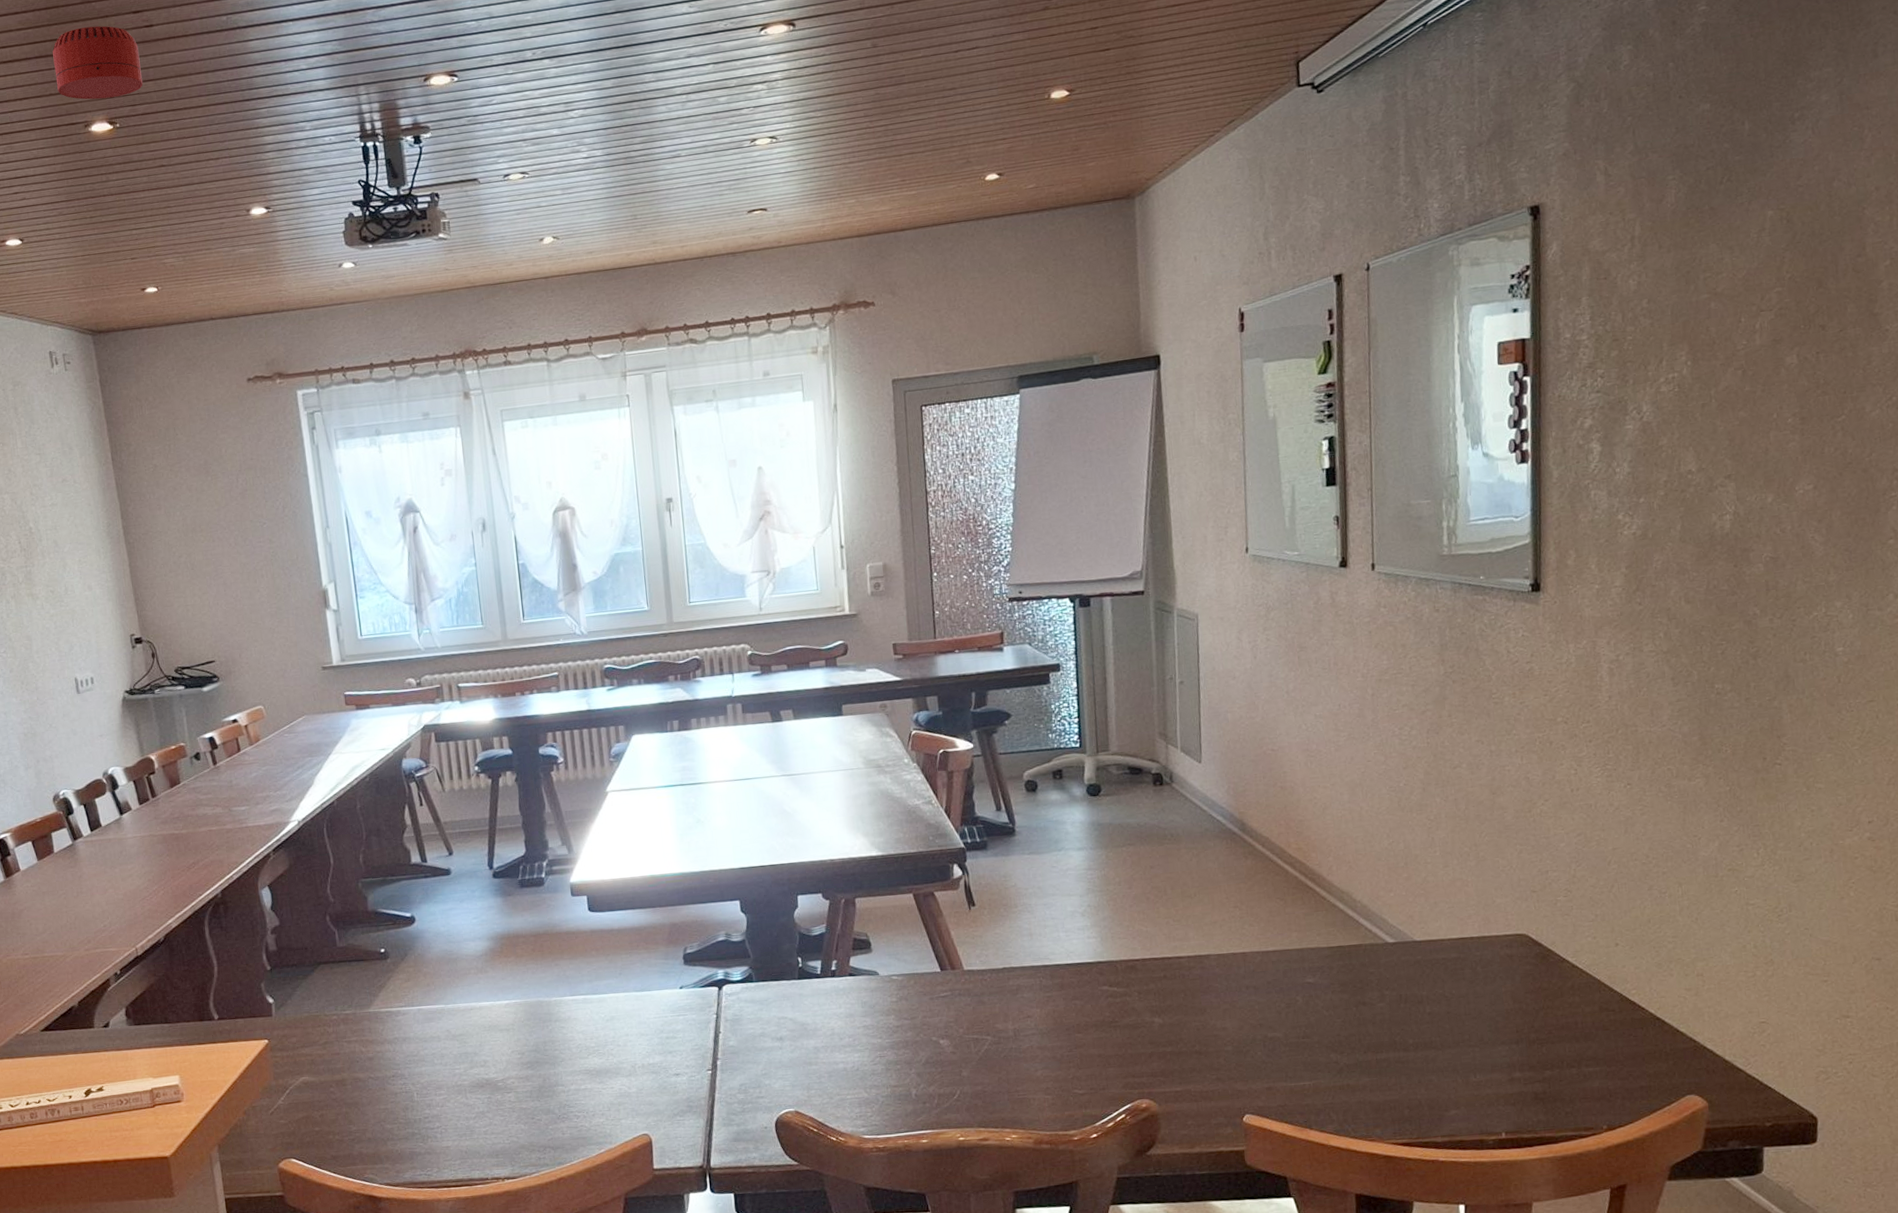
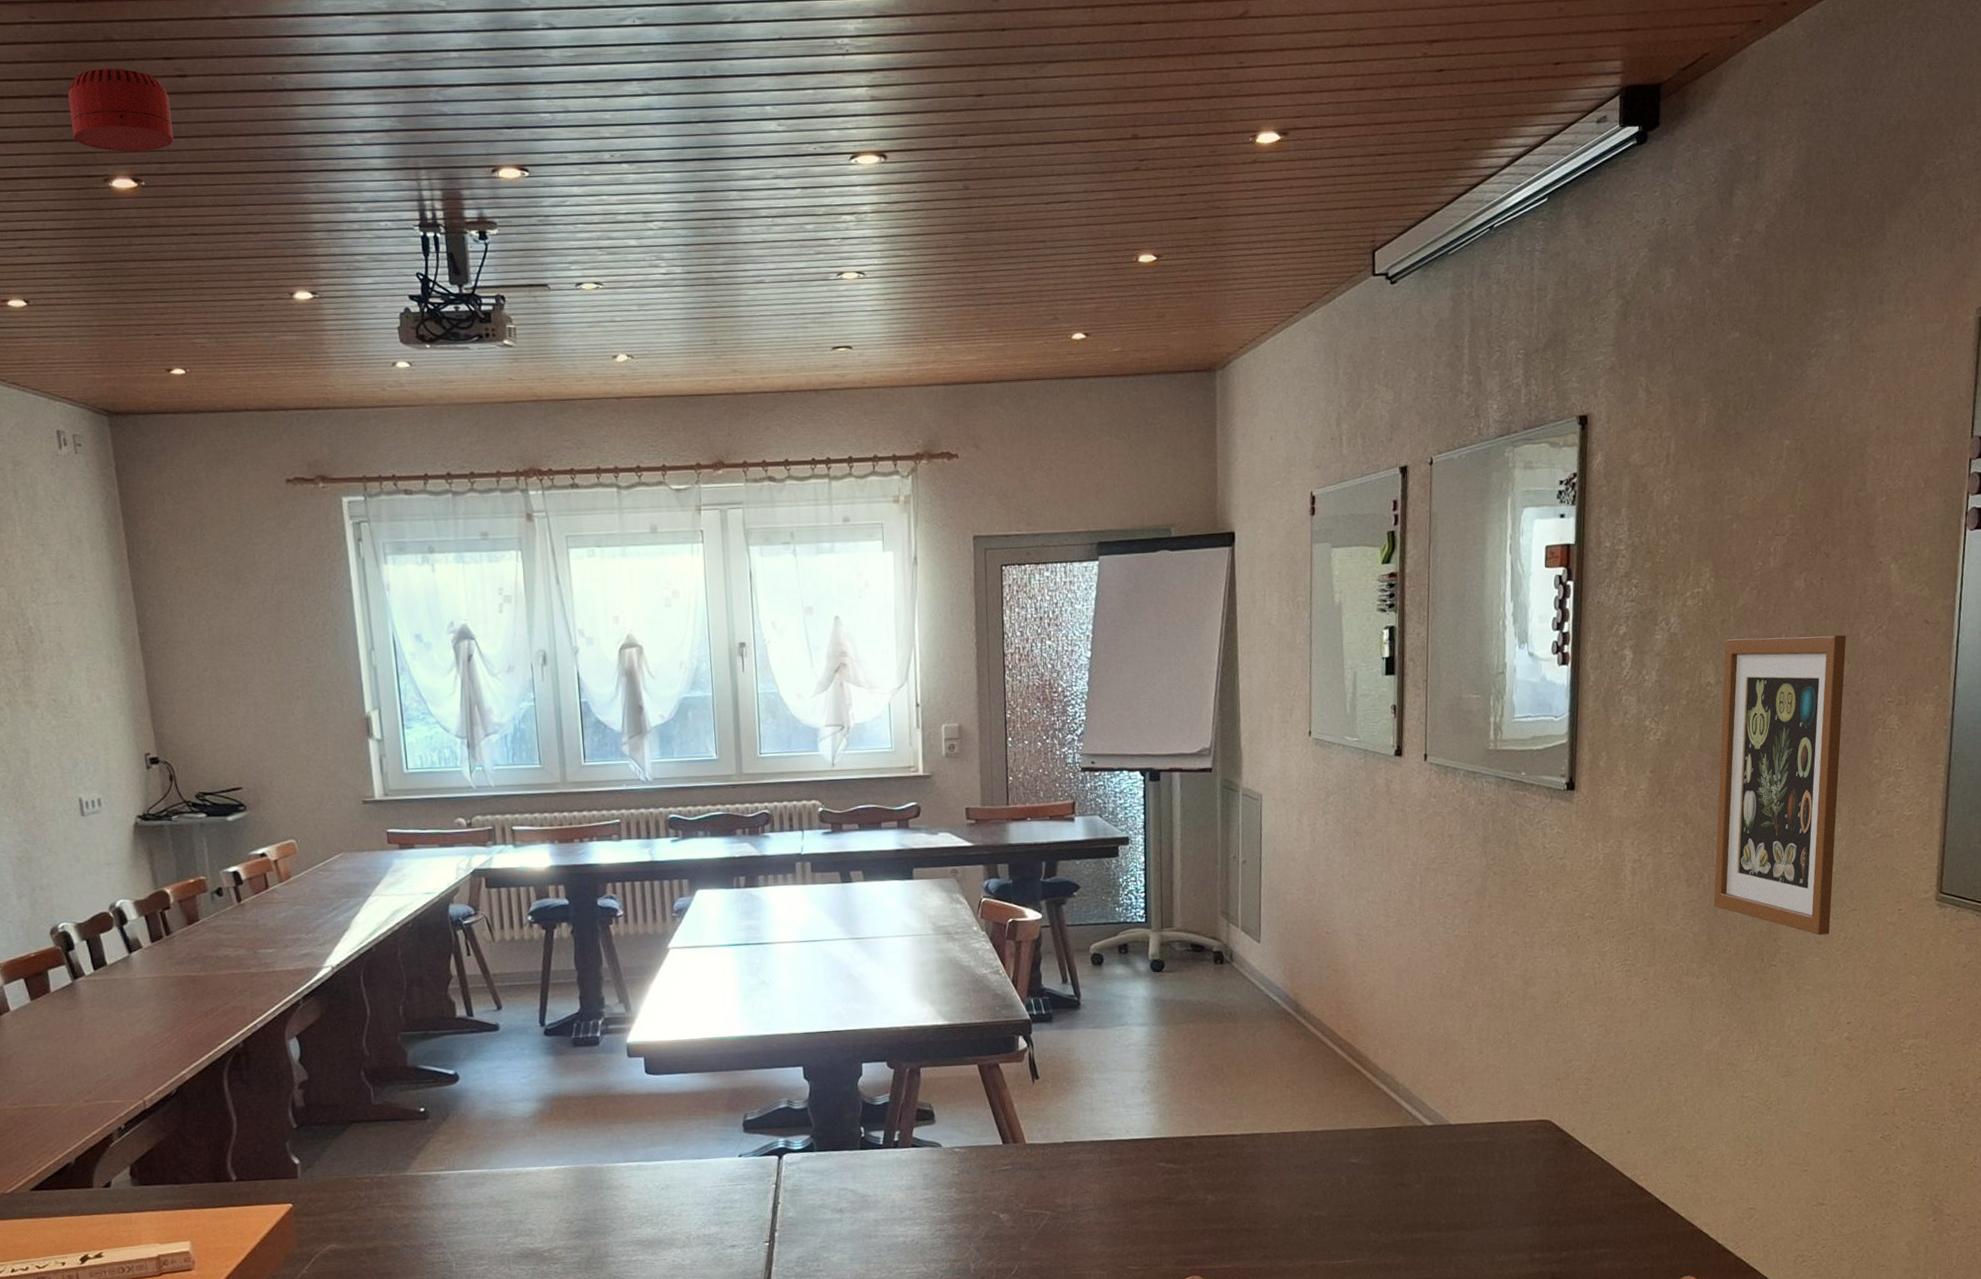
wall art: none [1704,410,1850,730] -> present [1713,634,1846,936]

